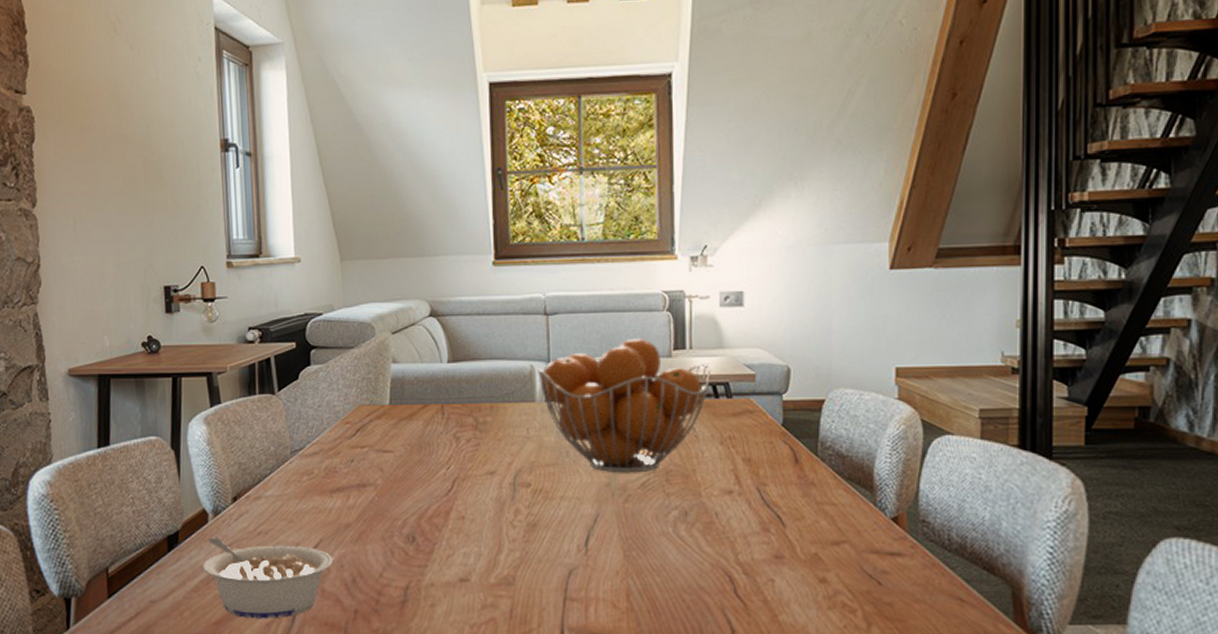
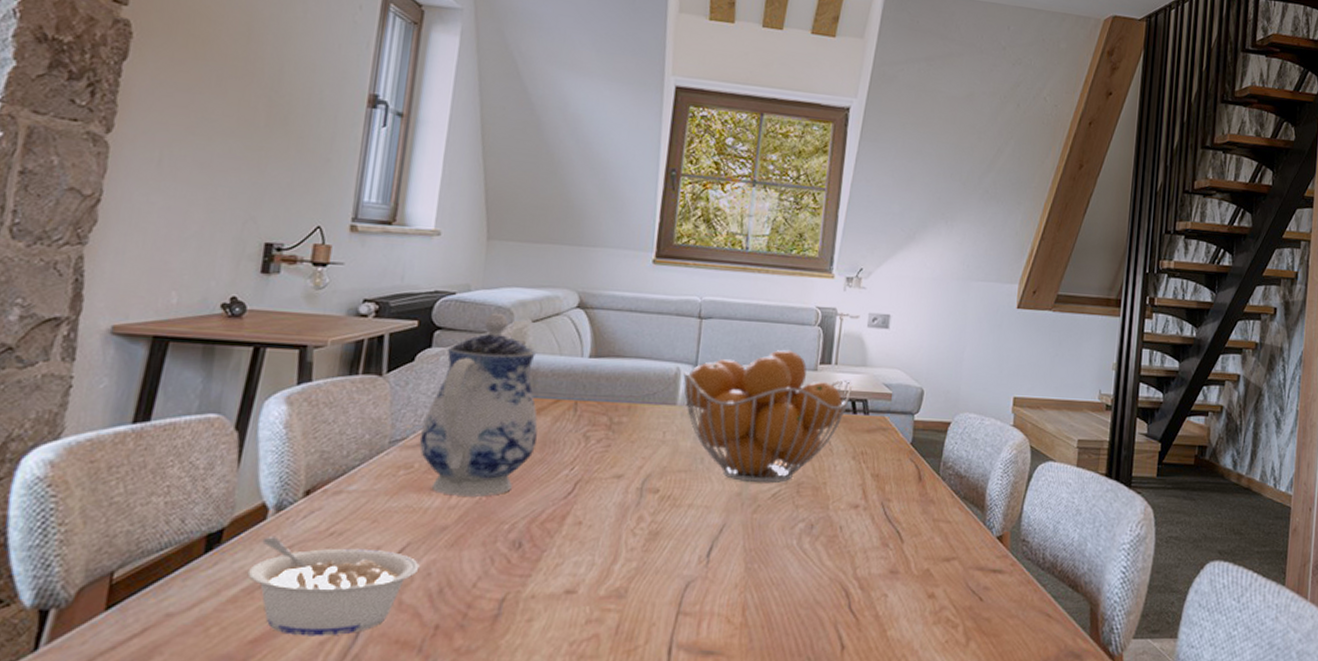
teapot: none [314,328,413,497] -> present [419,312,538,497]

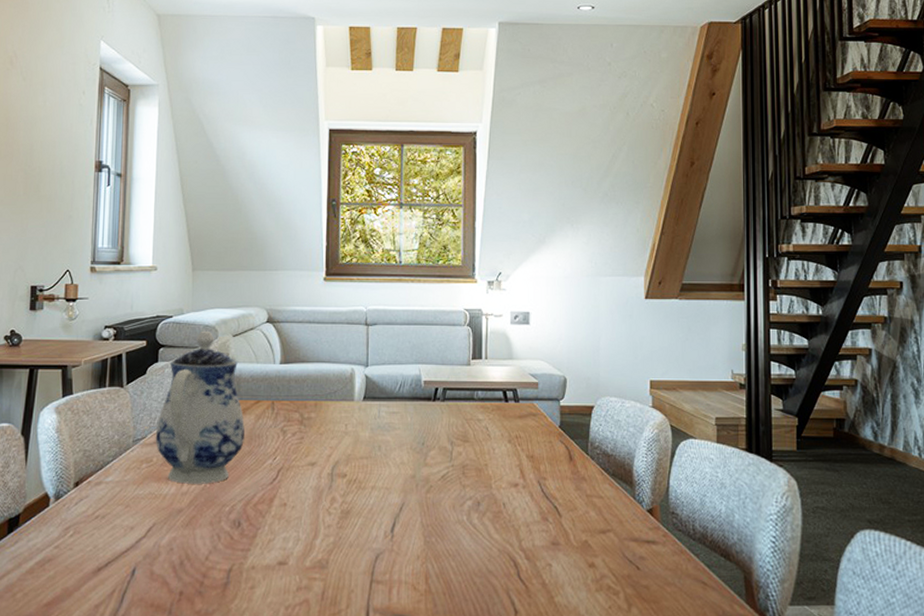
legume: present [247,537,420,636] -> none [39,520,164,601]
fruit basket: present [683,349,852,484] -> none [357,348,502,466]

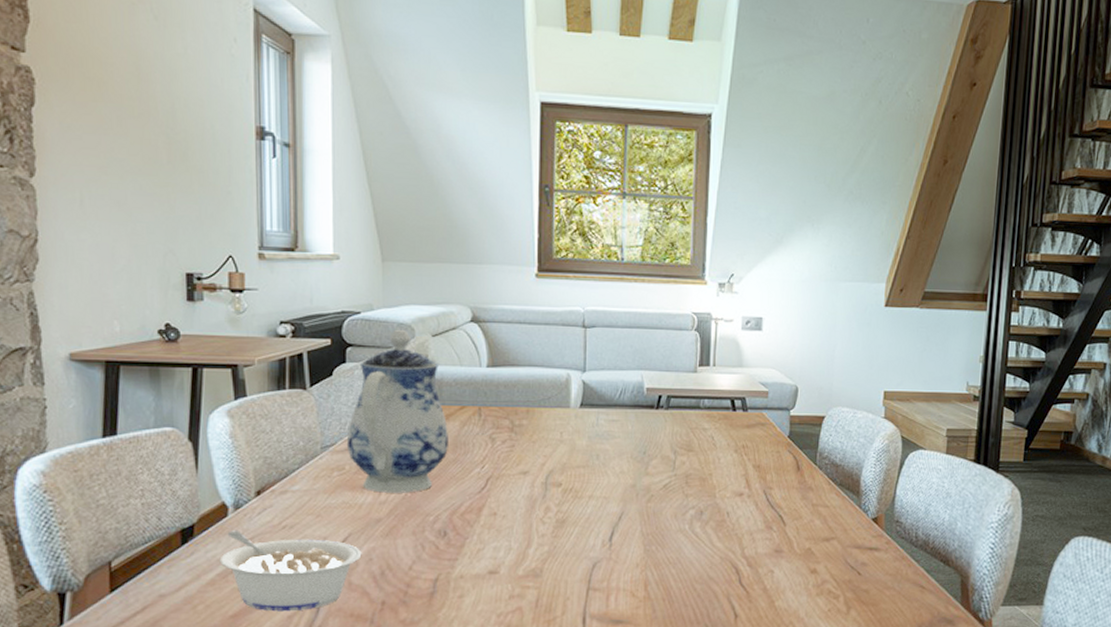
legume: none [39,520,164,601] -> present [219,531,362,612]

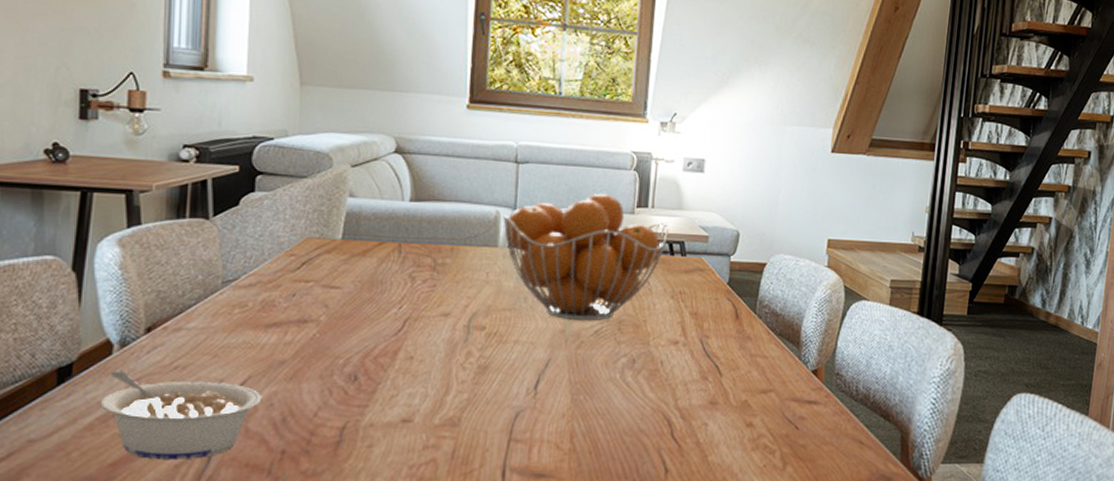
teapot: present [346,329,448,493] -> none [251,157,364,334]
fruit basket: none [574,353,730,476] -> present [503,193,669,321]

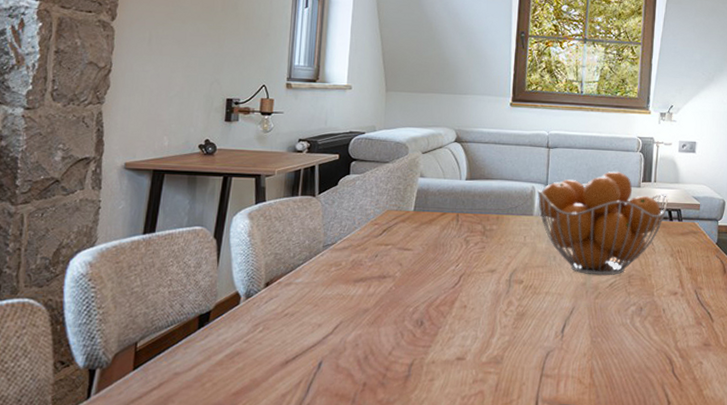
legume: present [100,370,262,460] -> none [229,317,350,391]

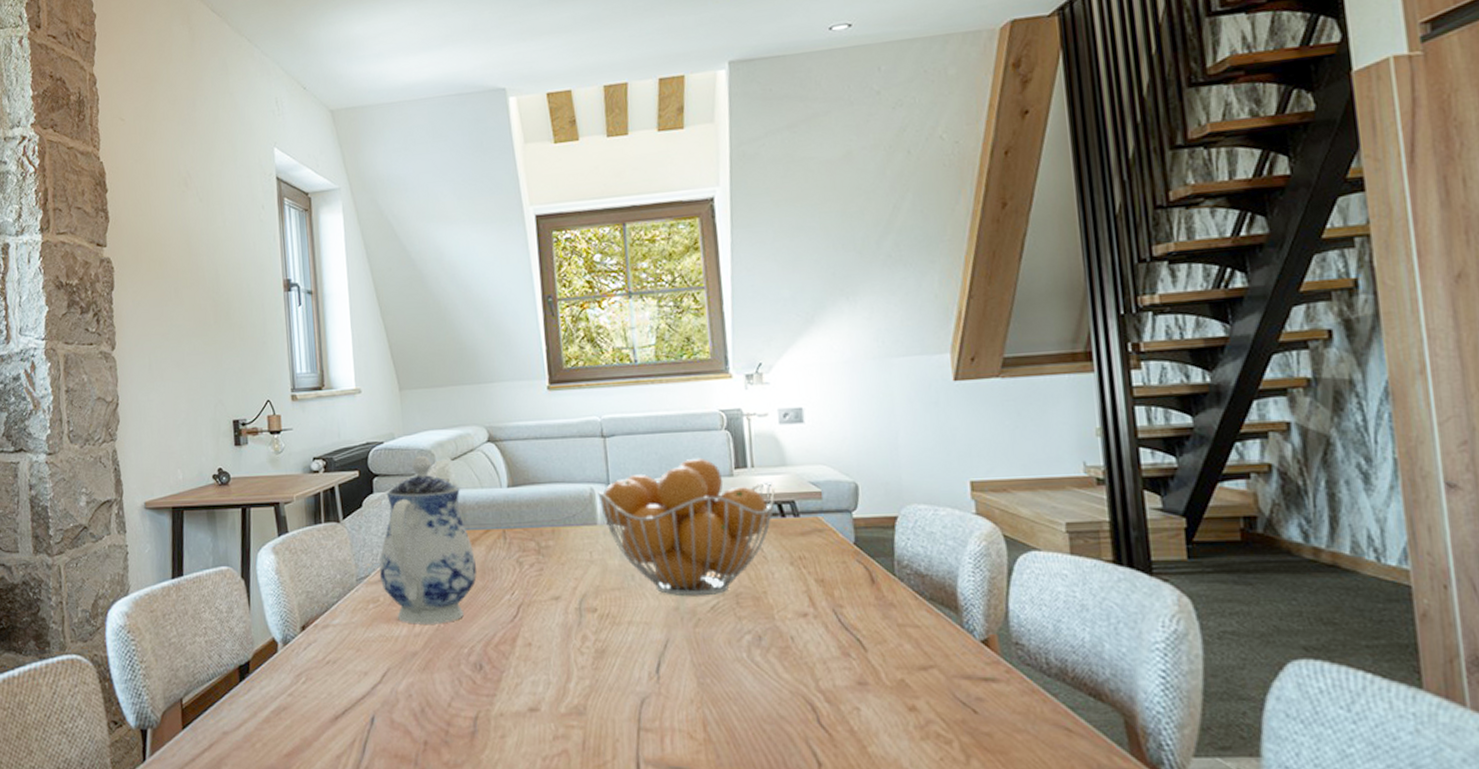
teapot: none [344,147,430,287] -> present [379,455,477,624]

